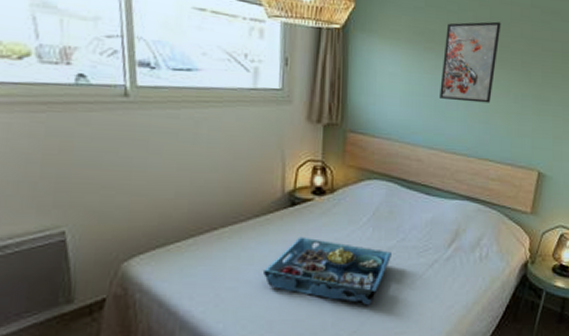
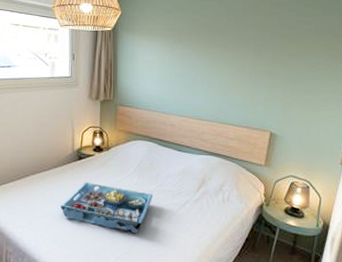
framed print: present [440,21,501,103] -> none [187,16,236,80]

